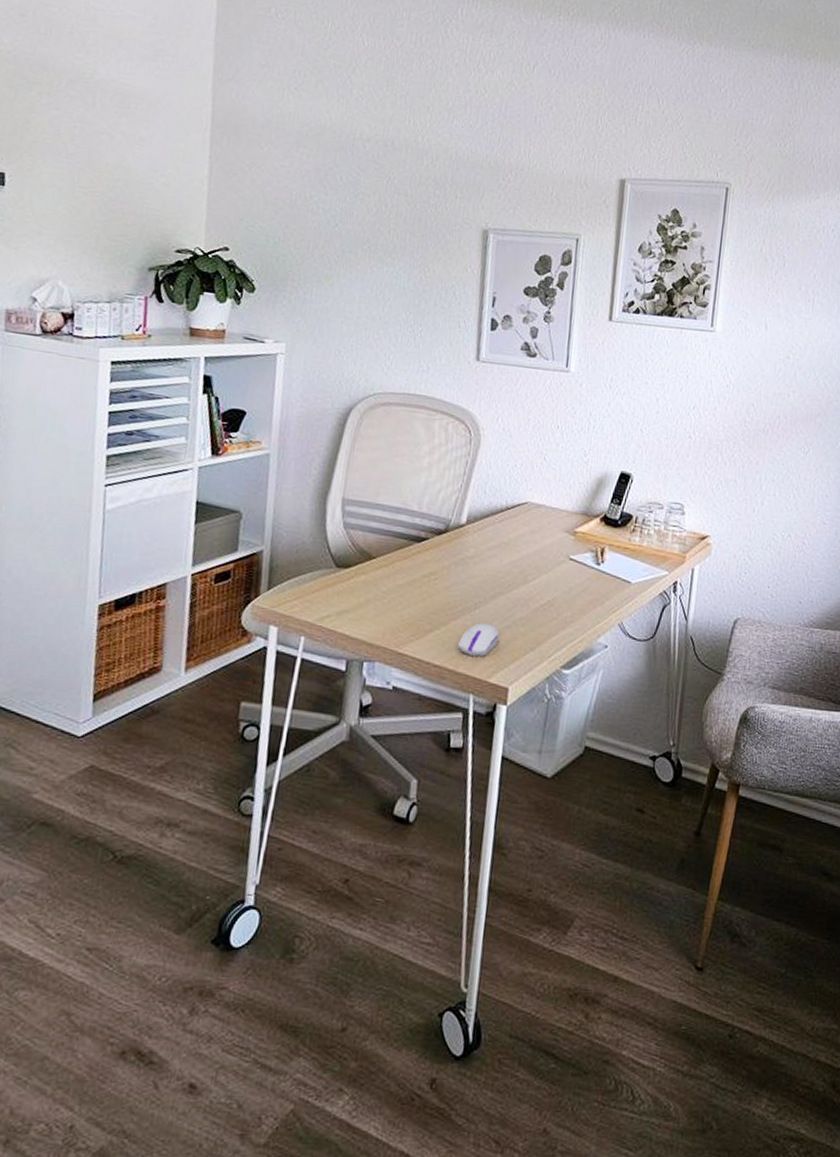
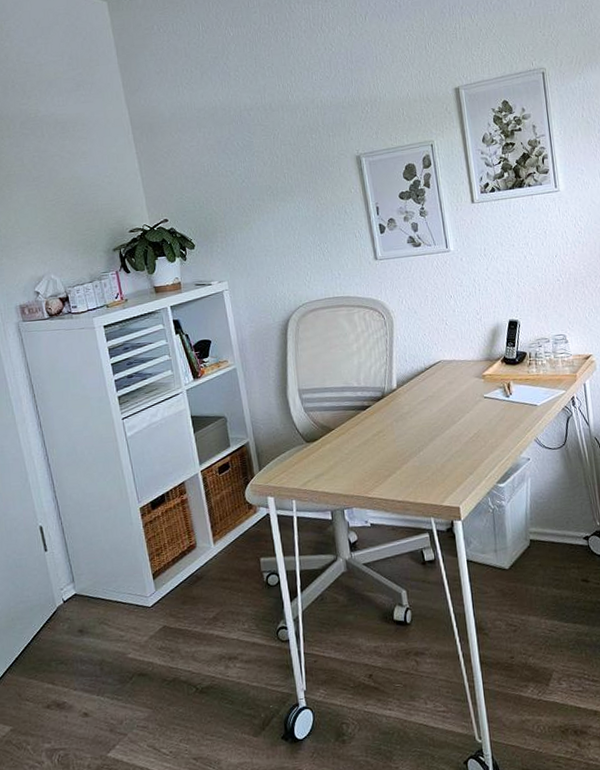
computer mouse: present [458,623,500,657] -> none [413,461,443,488]

